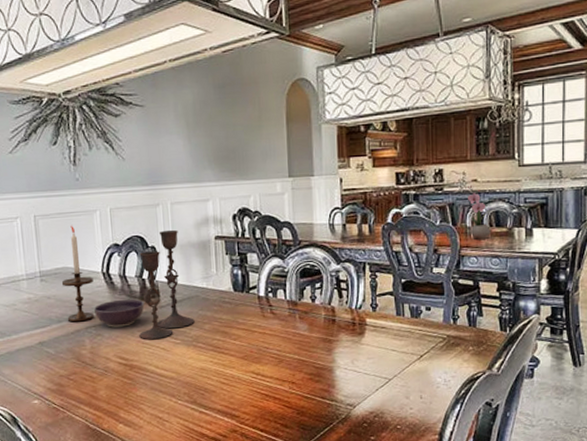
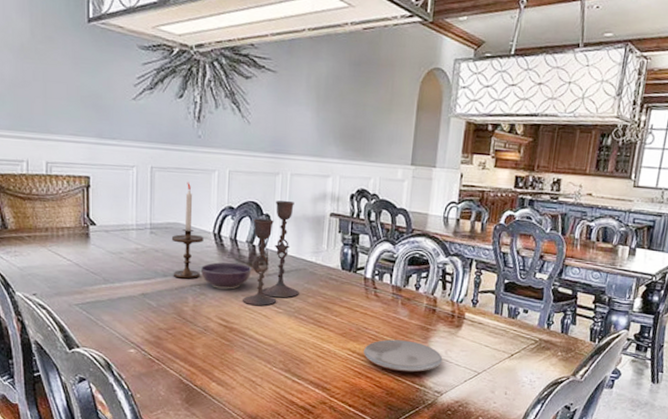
plate: none [268,355,350,389] -> present [364,339,443,373]
flower arrangement: present [468,185,491,240] -> none [577,198,601,253]

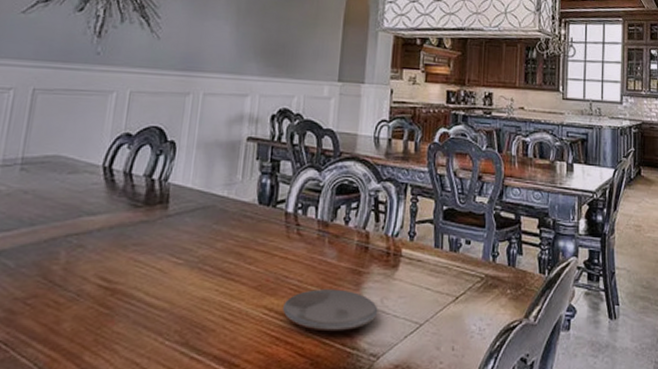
candlestick: present [171,182,204,279] -> none [43,105,90,227]
bowl: present [200,262,252,289] -> none [81,202,148,238]
candlestick: present [243,200,299,306] -> none [132,124,206,258]

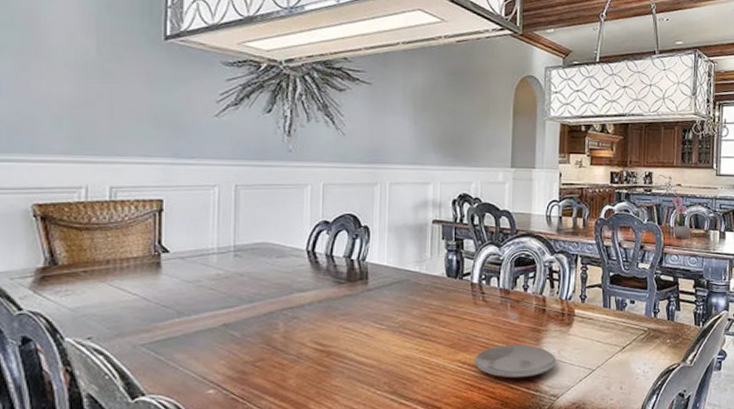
flower arrangement: none [514,112,536,171] -> present [672,189,692,240]

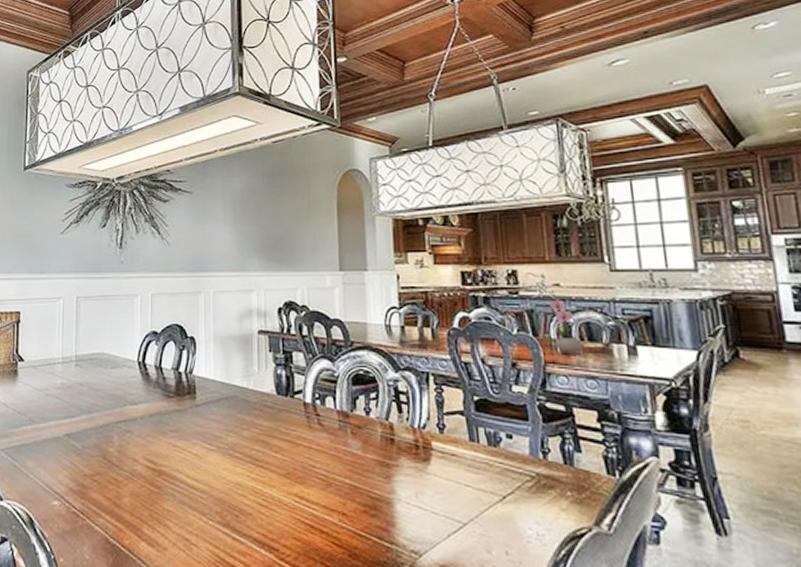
plate: present [475,344,556,379] -> none [314,480,414,525]

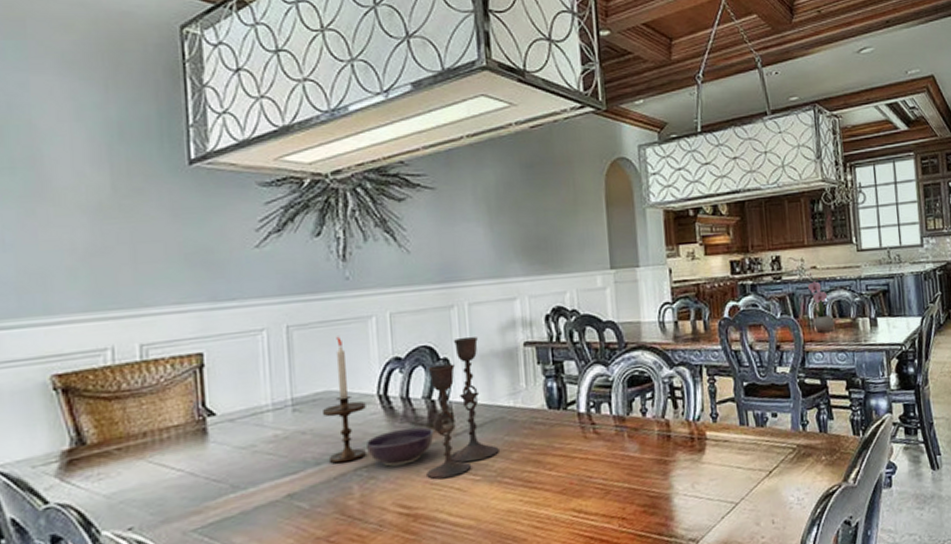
candlestick: none [96,309,128,415] -> present [321,336,366,464]
bowl: none [125,393,179,425] -> present [365,427,434,467]
candlestick: none [171,320,232,443] -> present [426,336,499,479]

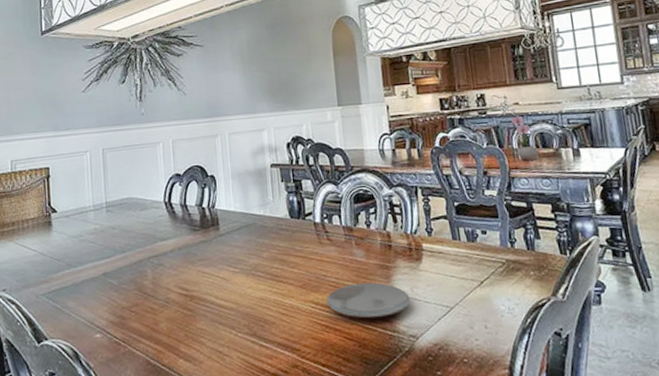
candlestick: present [321,336,366,464] -> none [126,157,156,253]
bowl: present [365,427,434,467] -> none [155,227,205,257]
candlestick: present [426,336,499,479] -> none [199,159,253,269]
plate: none [592,481,691,525] -> present [327,282,410,319]

